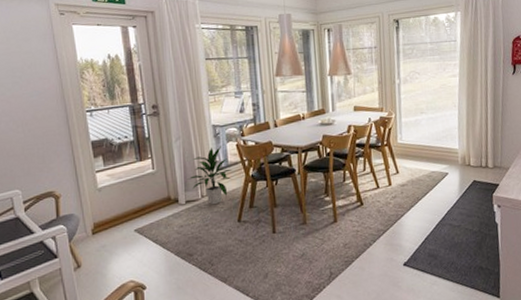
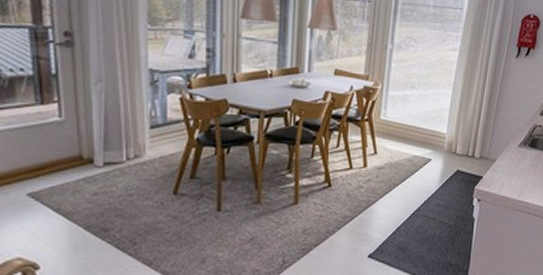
indoor plant: present [188,146,232,205] -> none [109,97,171,171]

